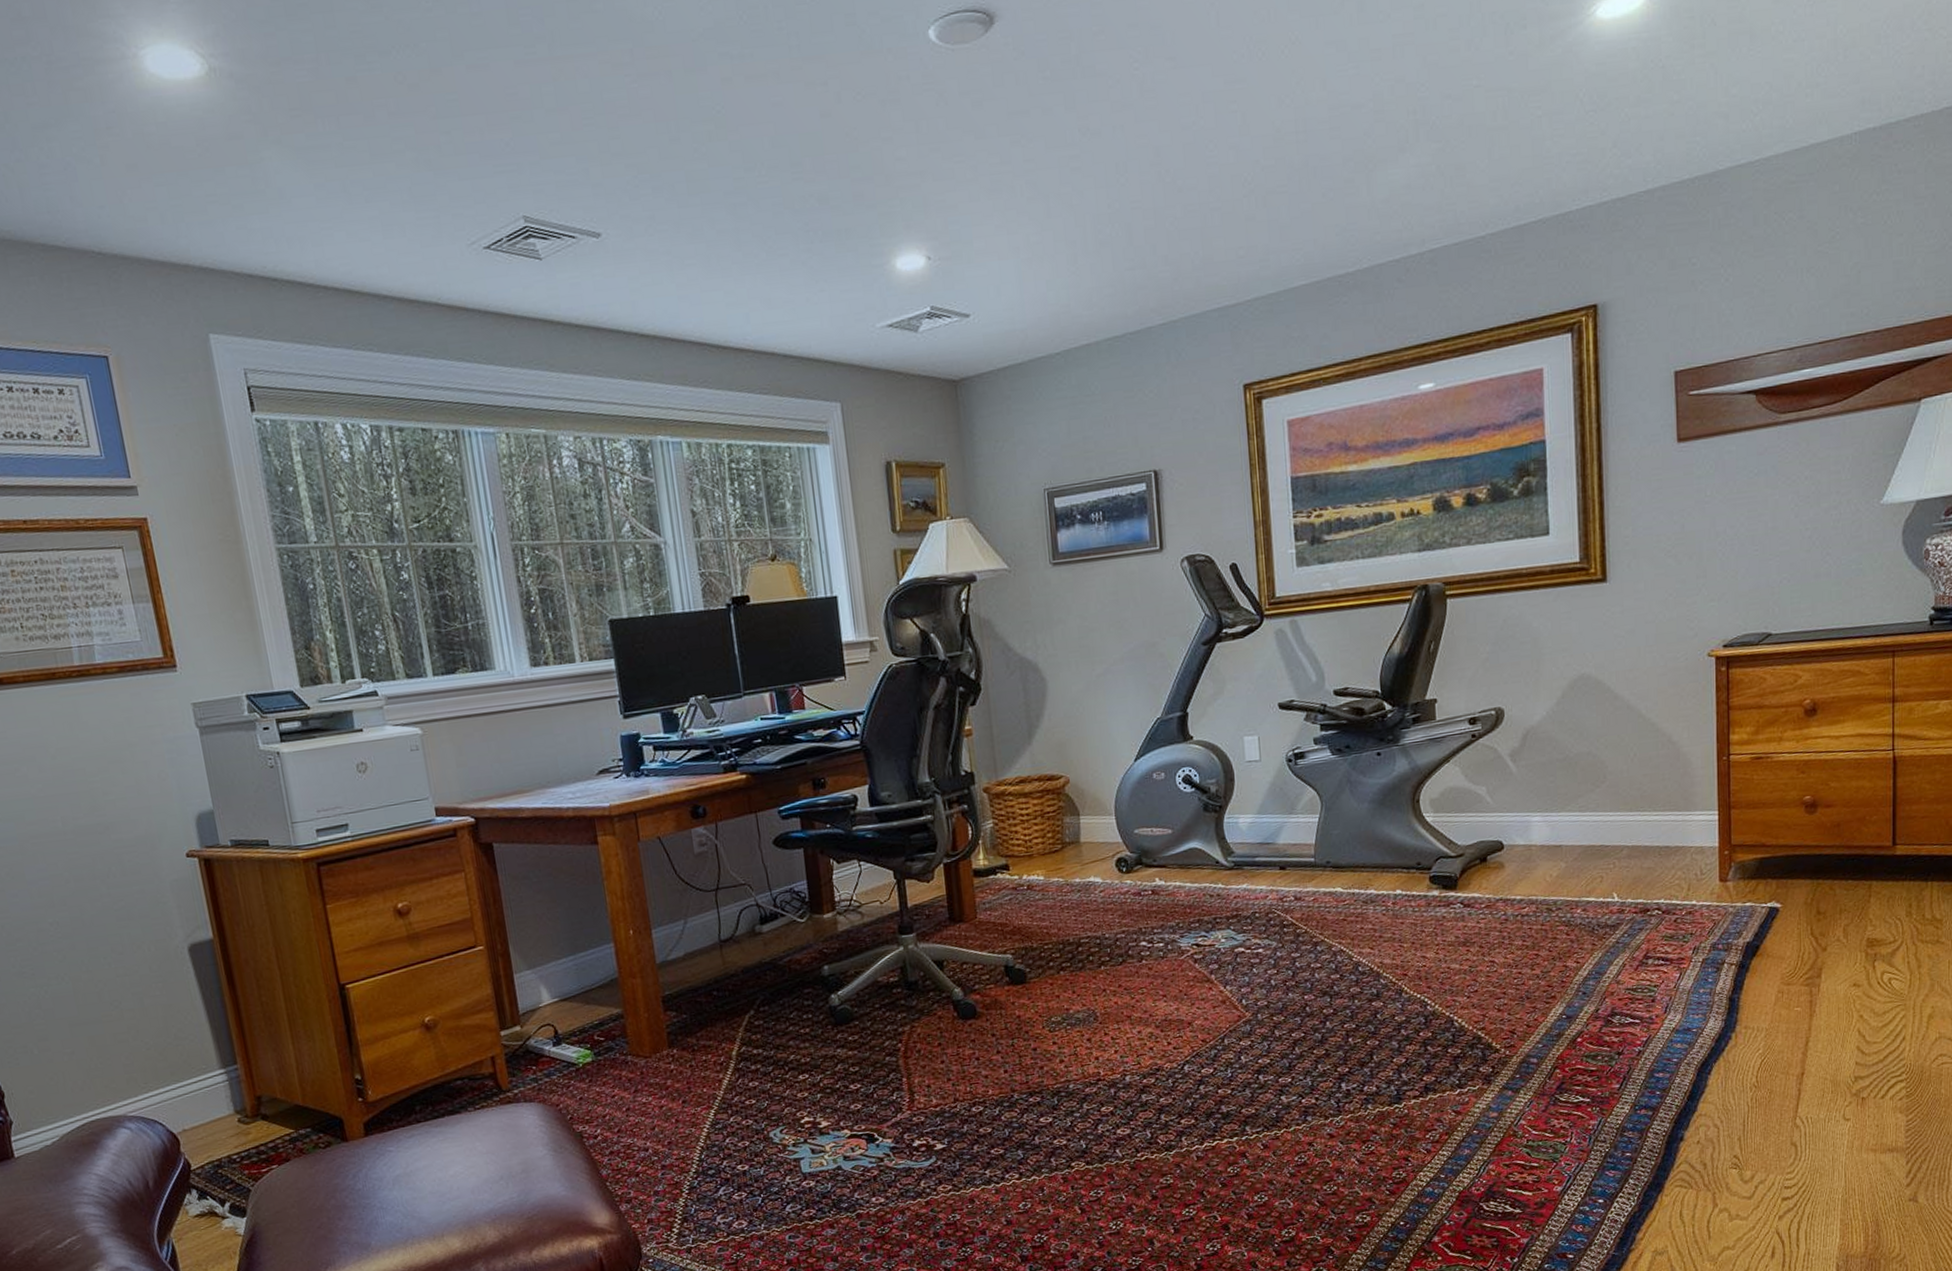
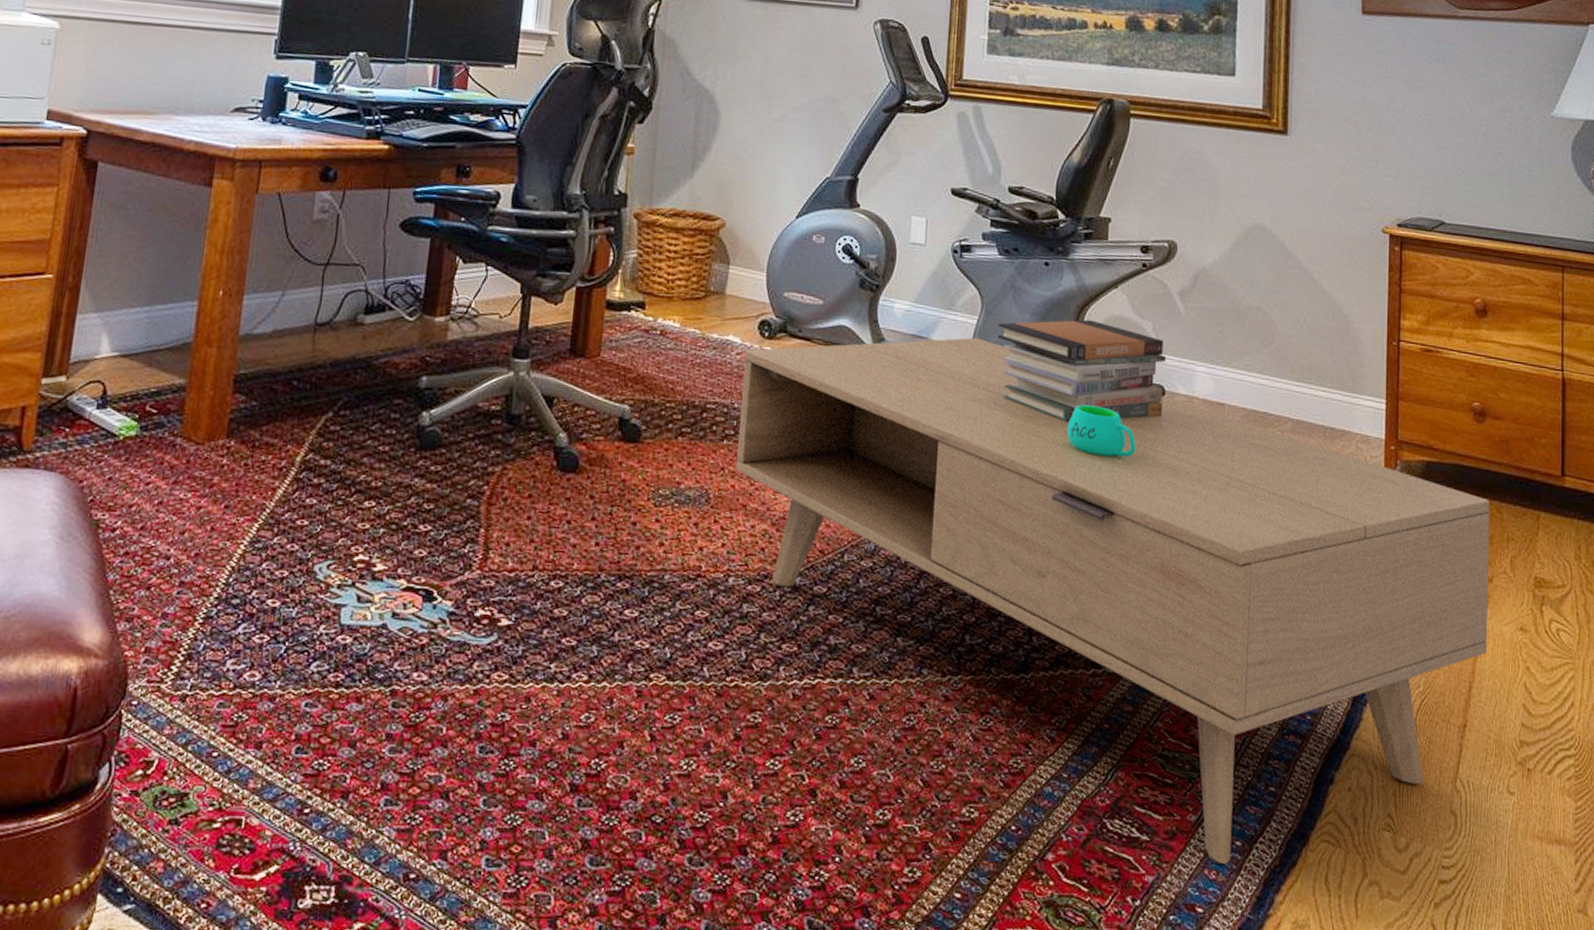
coffee table: none [1108,833,1823,1219] -> present [735,337,1490,865]
book stack: none [1339,796,1503,892] -> present [998,319,1167,423]
mug: none [1414,870,1481,914] -> present [1067,405,1136,457]

